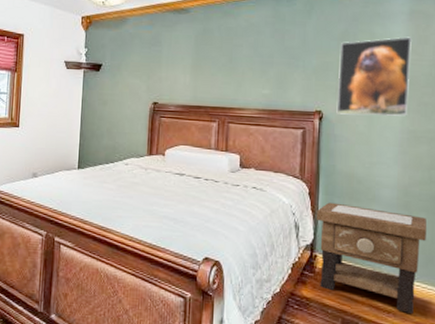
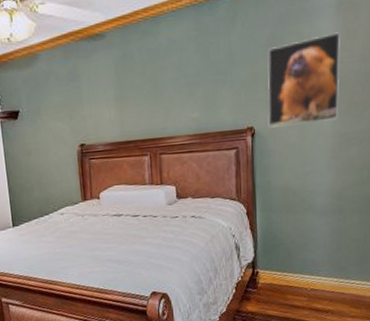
side table: present [317,202,428,315] -> none [256,218,360,310]

